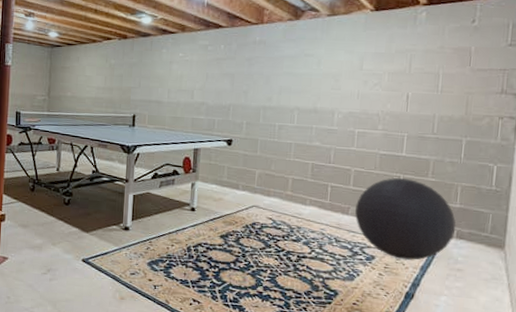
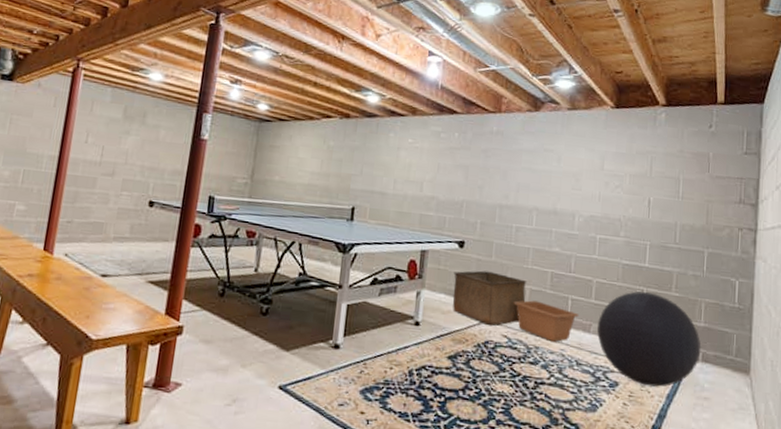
storage bin: none [223,164,290,211] -> present [452,270,527,327]
storage bin: none [277,188,338,223] -> present [513,300,579,342]

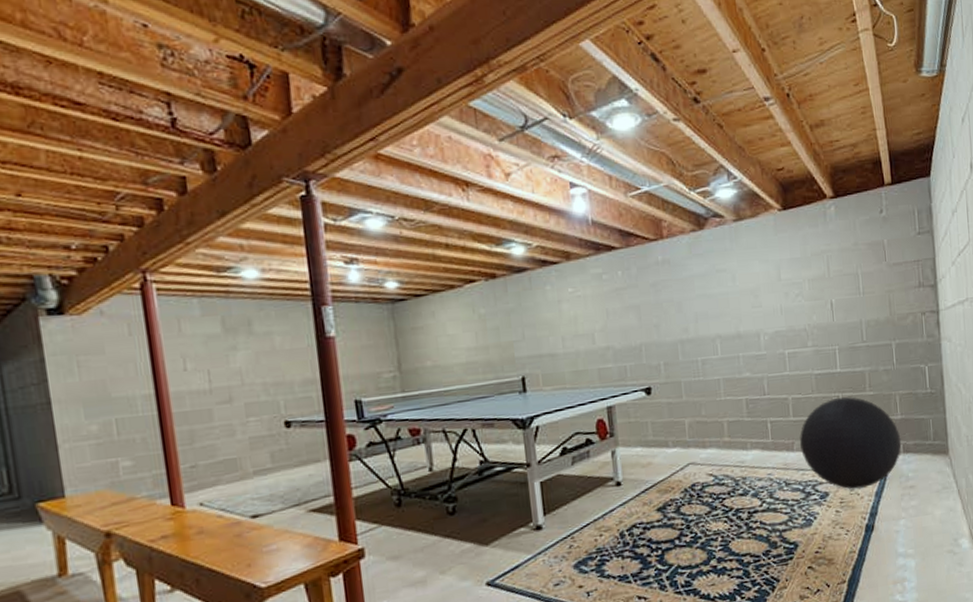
storage bin: present [452,270,527,327] -> none [646,412,724,469]
storage bin: present [513,300,579,342] -> none [713,431,780,469]

